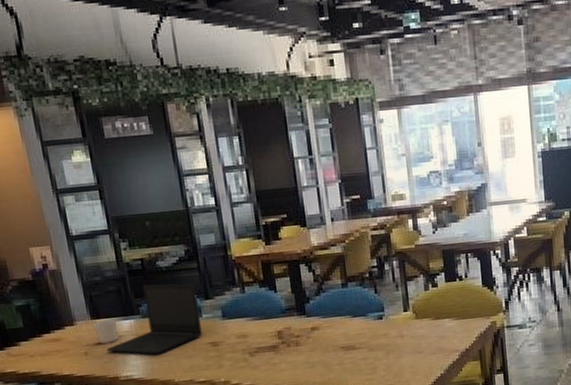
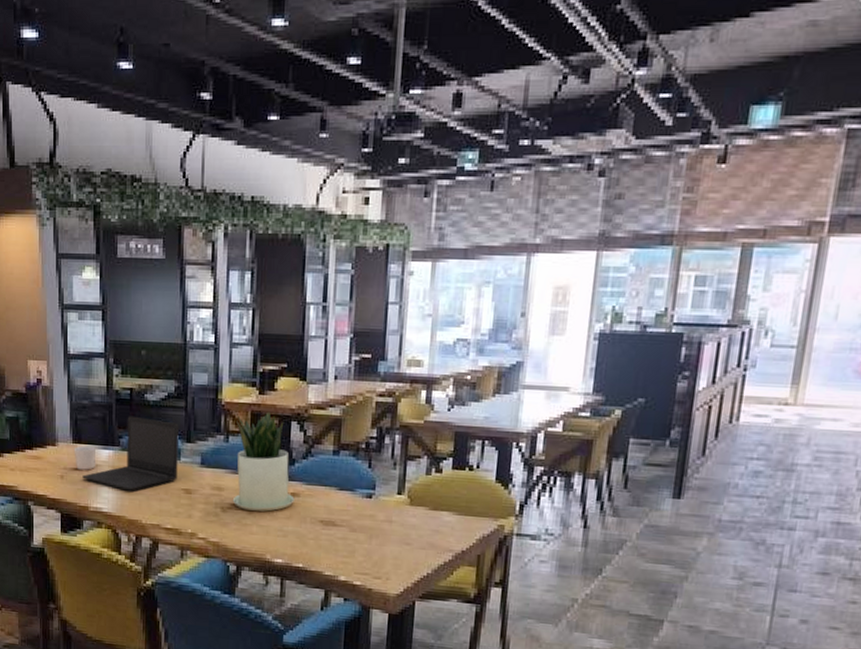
planter: none [248,259,315,351] -> present [232,411,295,512]

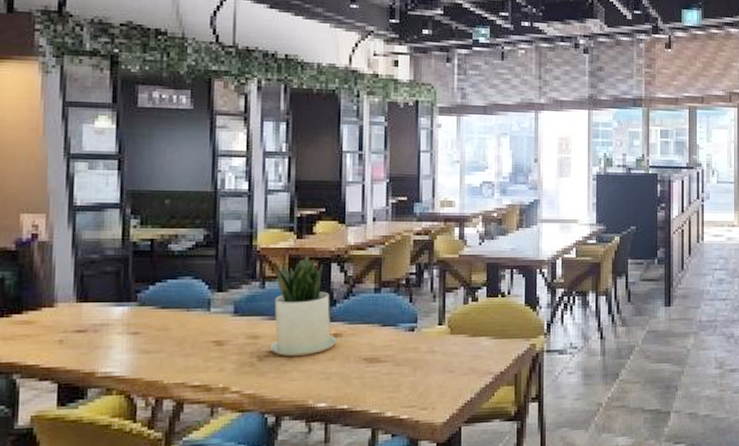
mug: present [74,445,97,470] -> none [77,304,107,331]
laptop: present [82,416,179,491] -> none [88,268,208,350]

